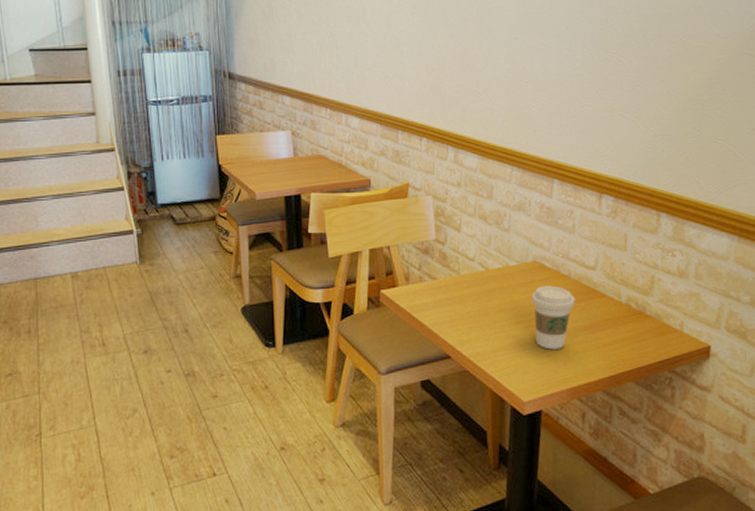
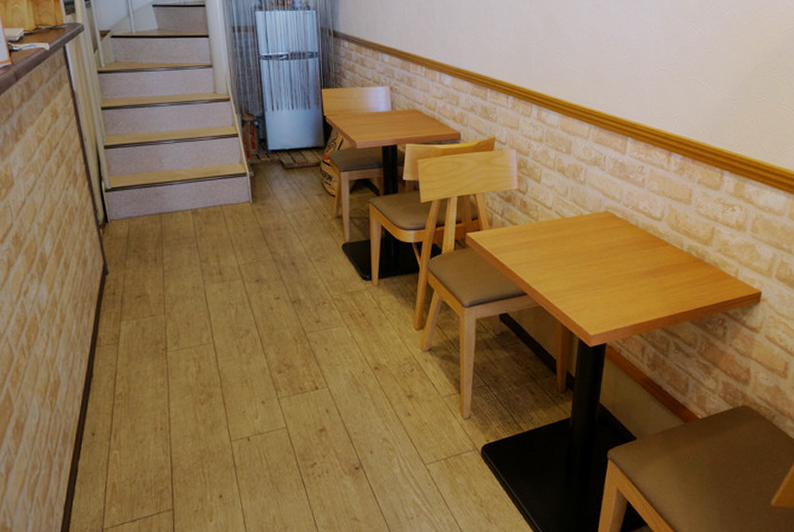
coffee cup: present [531,285,575,350] -> none [602,234,641,291]

